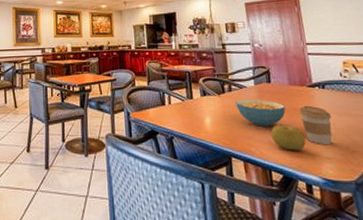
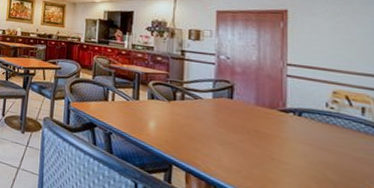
cereal bowl: present [235,99,286,127] -> none [187,109,246,143]
fruit: present [270,125,306,150] -> none [222,143,266,175]
coffee cup: present [298,105,333,146] -> none [262,129,305,178]

